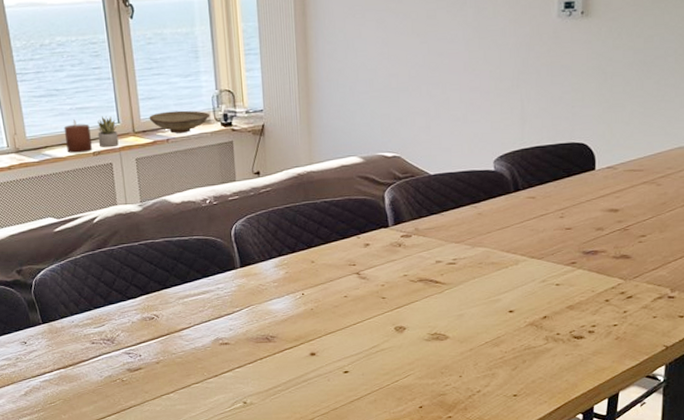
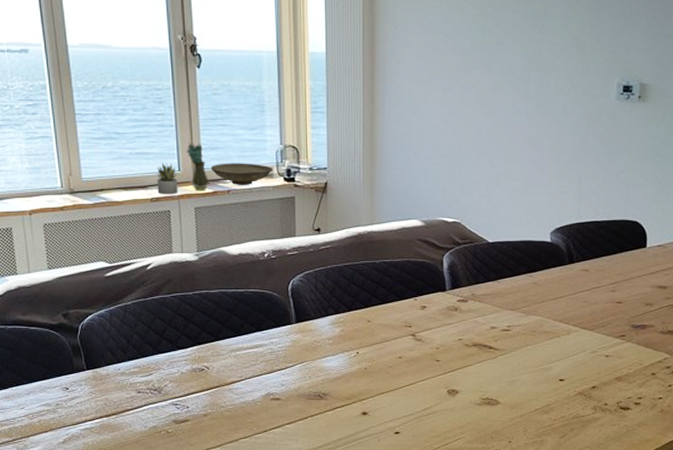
candle: present [64,119,93,154] -> none [122,164,151,199]
vase: none [125,93,148,142] -> present [187,143,209,191]

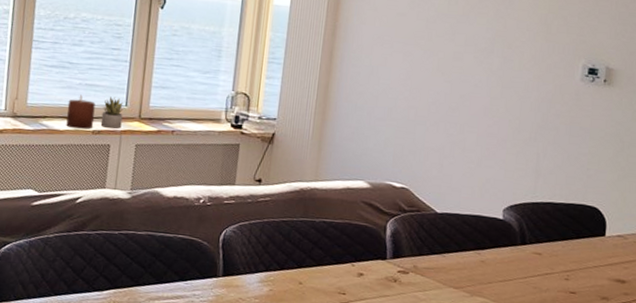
candle: none [122,164,151,199] -> present [66,94,96,130]
vase: present [187,143,209,191] -> none [136,79,154,129]
decorative bowl: present [211,163,273,185] -> none [158,103,222,128]

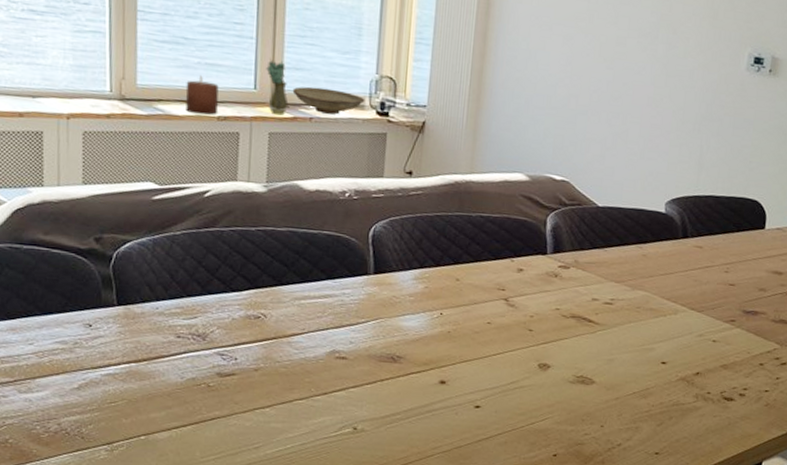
succulent plant: present [100,96,124,130] -> none [226,78,253,116]
vase: none [136,79,154,129] -> present [266,59,289,116]
decorative bowl: none [158,103,222,128] -> present [292,86,365,115]

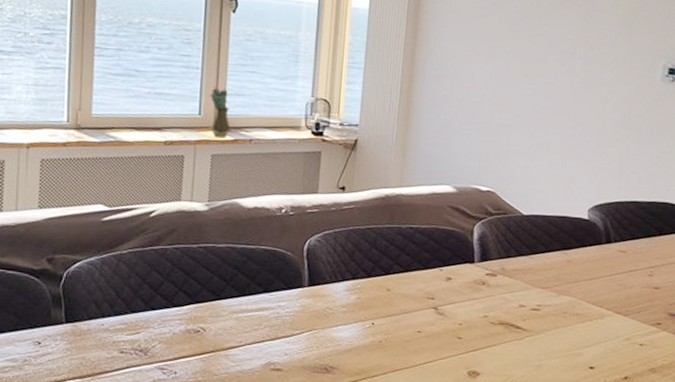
candle: present [185,75,219,116] -> none [135,104,167,141]
decorative bowl: present [292,86,365,115] -> none [234,111,302,136]

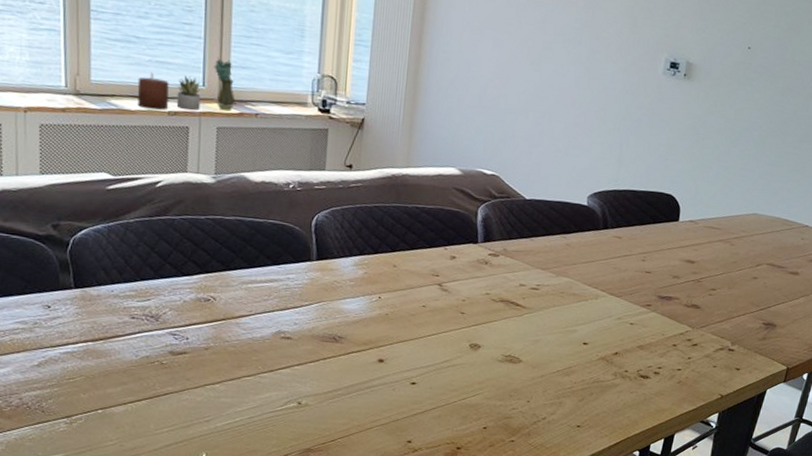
candle: none [135,104,167,141] -> present [137,72,169,111]
succulent plant: none [172,105,197,140] -> present [176,75,201,111]

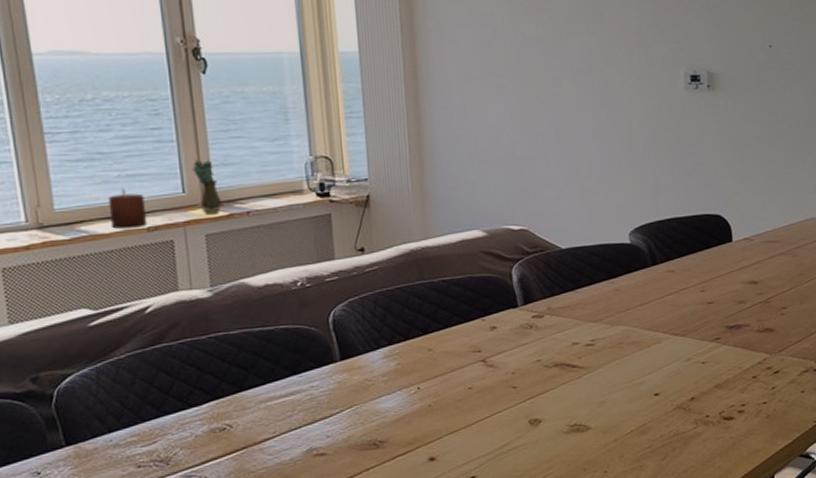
succulent plant: present [176,75,201,111] -> none [154,184,183,223]

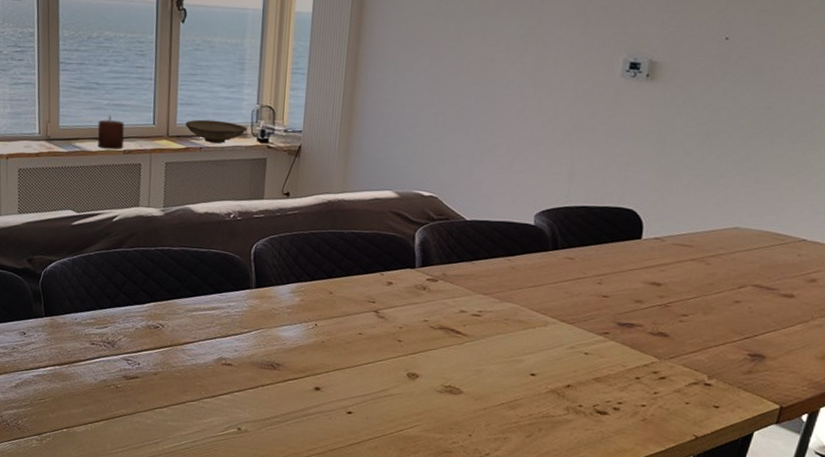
vase: present [192,159,222,216] -> none [163,97,182,147]
decorative bowl: none [224,178,303,205] -> present [185,119,248,144]

